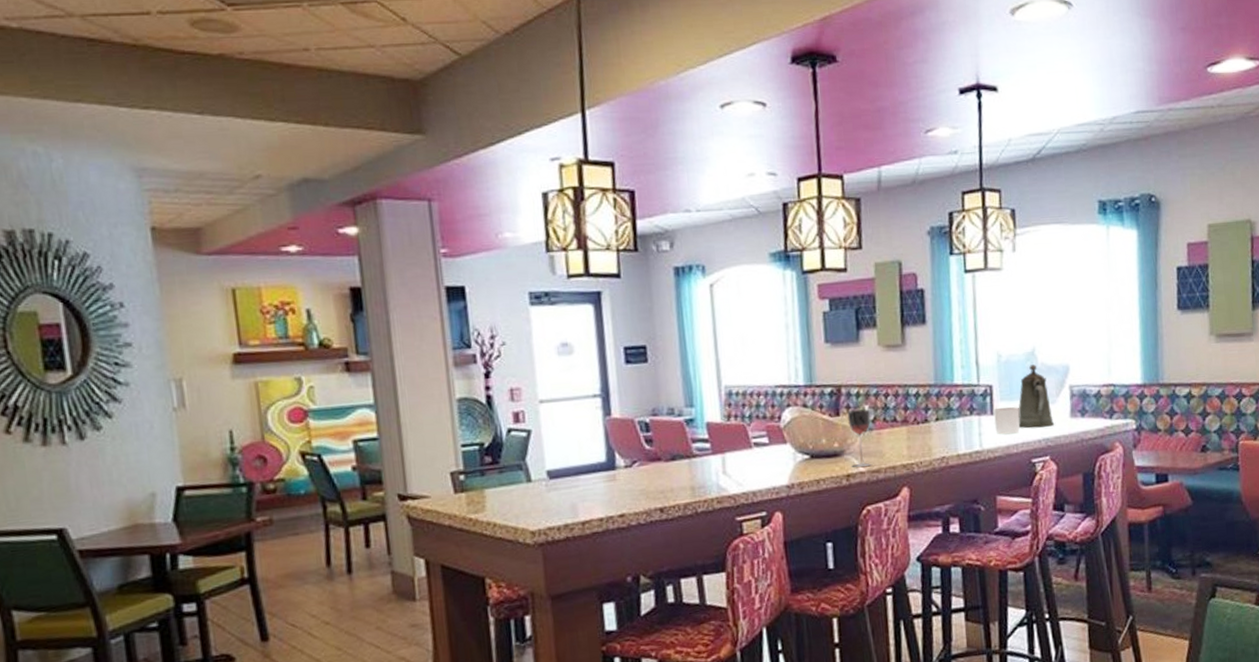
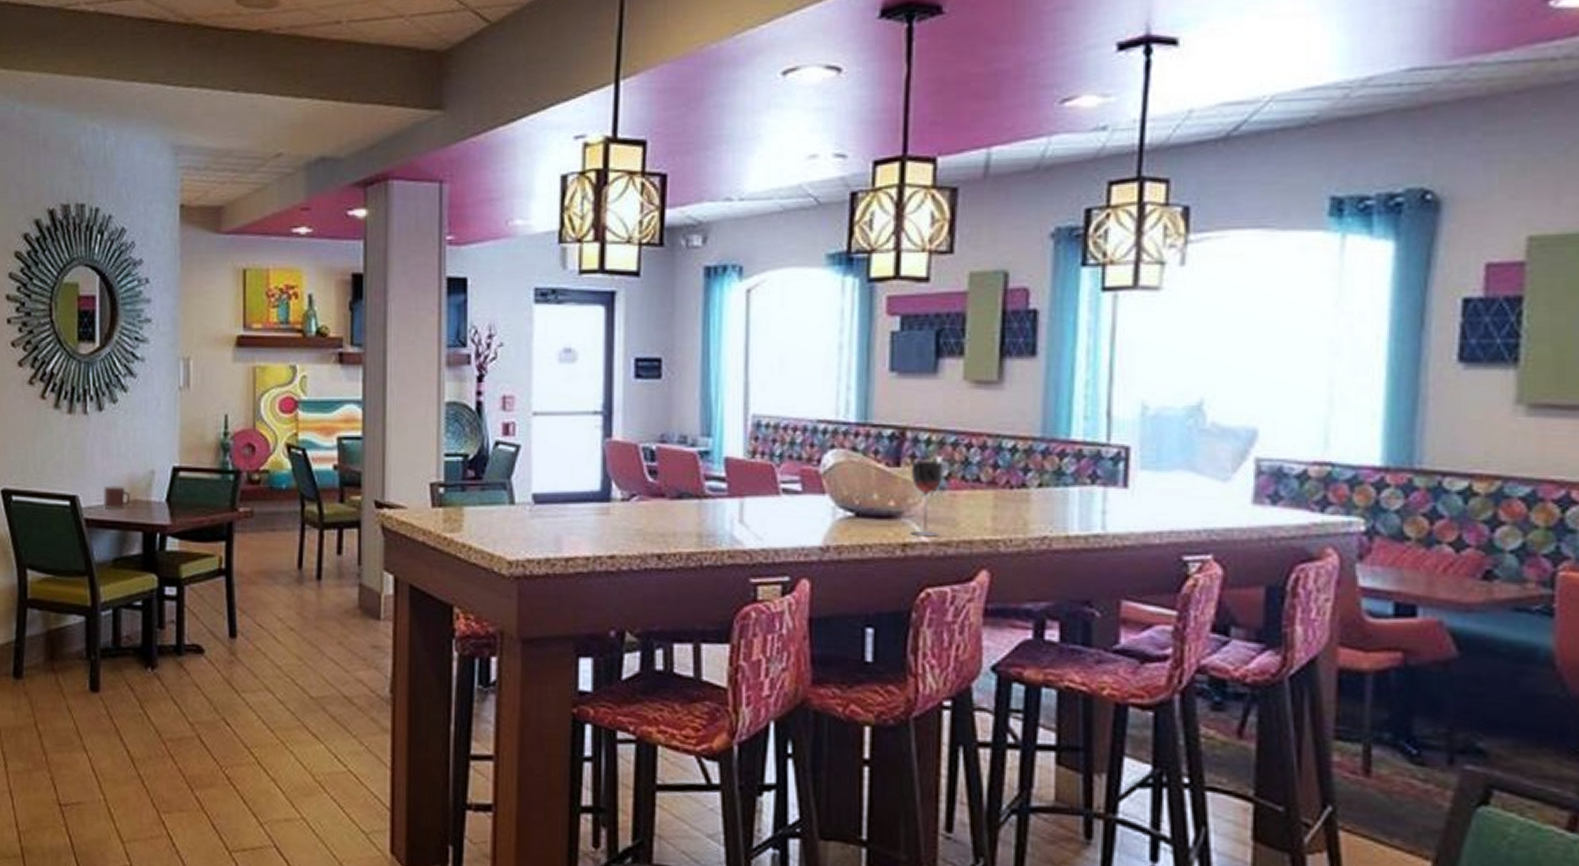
mug: none [97,511,131,537] -> present [104,484,130,509]
mug: present [994,406,1020,435] -> none [1129,478,1169,517]
coffee pot: present [1018,364,1054,429] -> none [1166,424,1224,513]

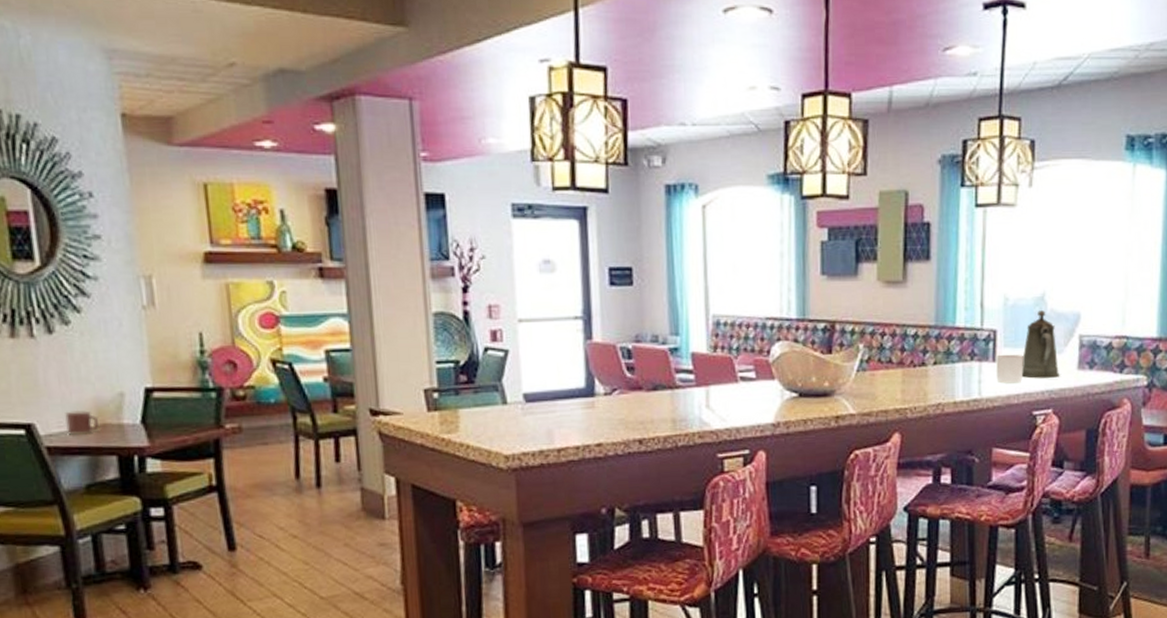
wineglass: present [910,461,944,537] -> none [840,348,865,410]
mug: none [1129,478,1169,517] -> present [996,354,1024,384]
coffee pot: none [1166,424,1224,513] -> present [1021,310,1059,379]

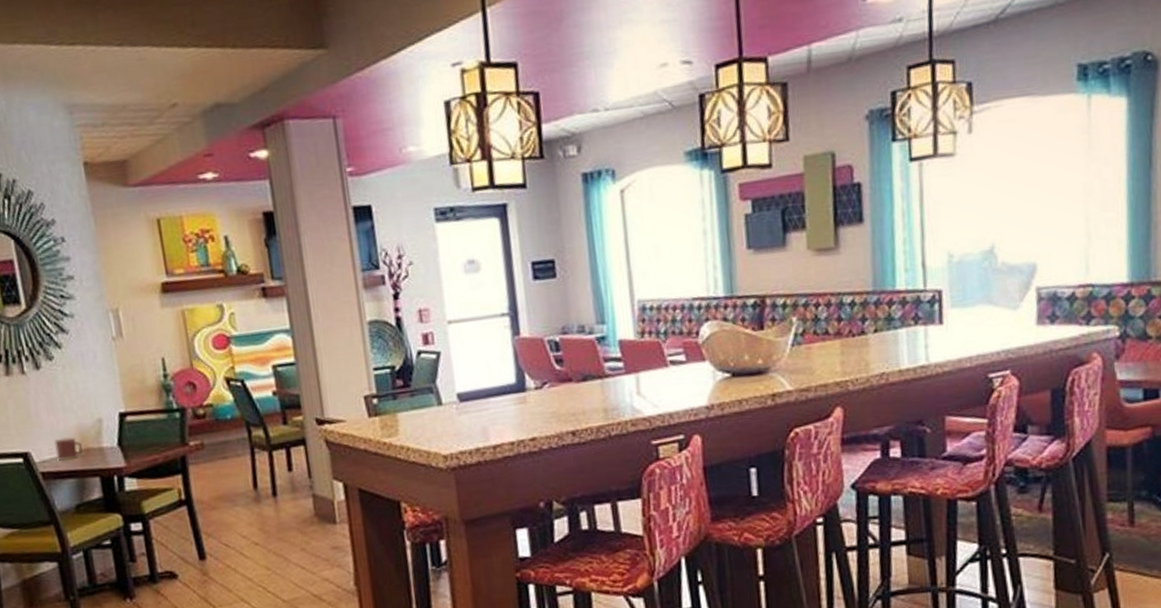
mug: present [996,354,1024,384] -> none [943,314,975,347]
coffee pot: present [1021,310,1059,379] -> none [972,264,1016,339]

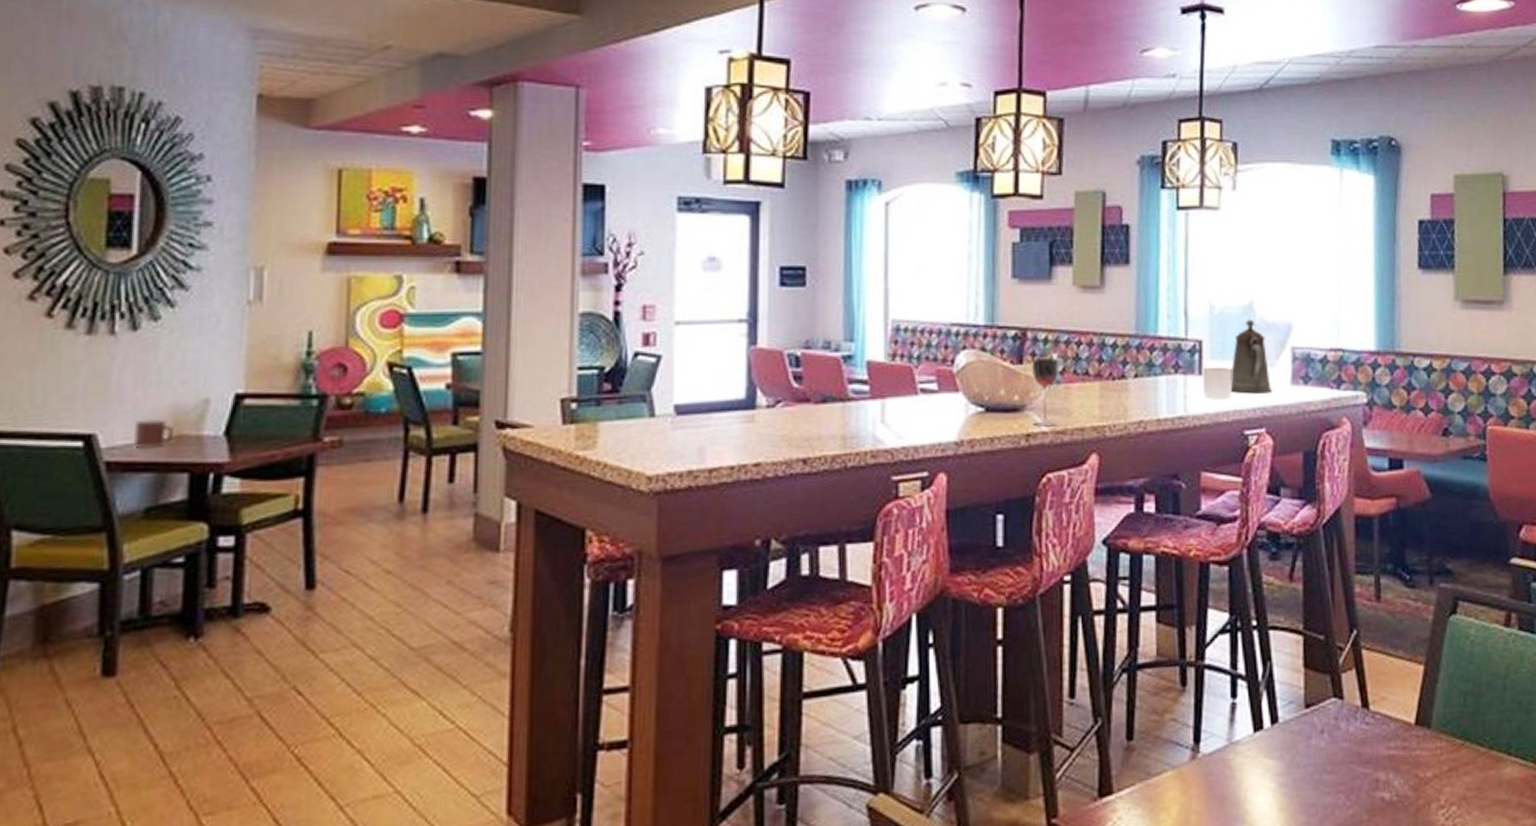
wineglass: none [773,321,800,386] -> present [1032,358,1059,427]
mug: none [943,314,975,347] -> present [1202,367,1233,399]
coffee pot: none [972,264,1016,339] -> present [1230,320,1272,394]

